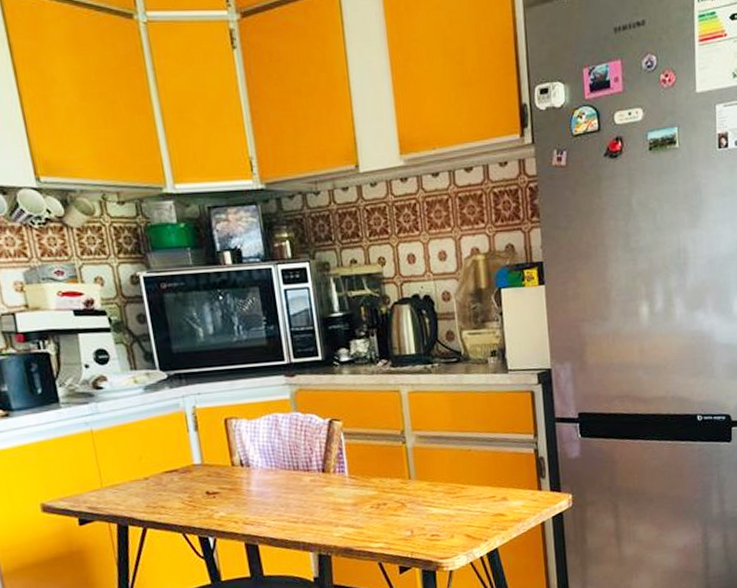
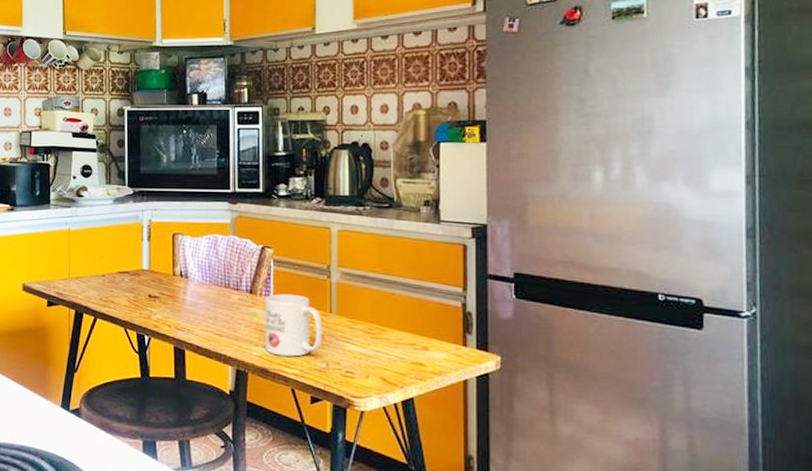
mug: none [339,465,405,533] -> present [264,294,323,357]

